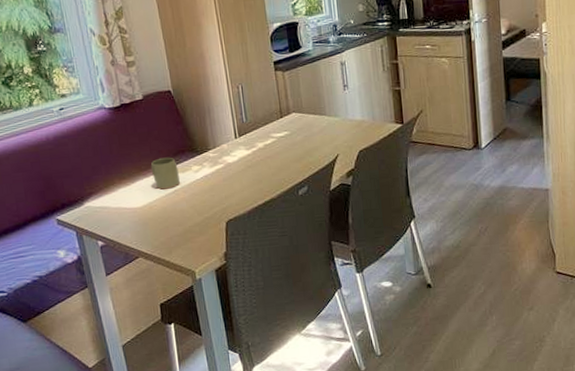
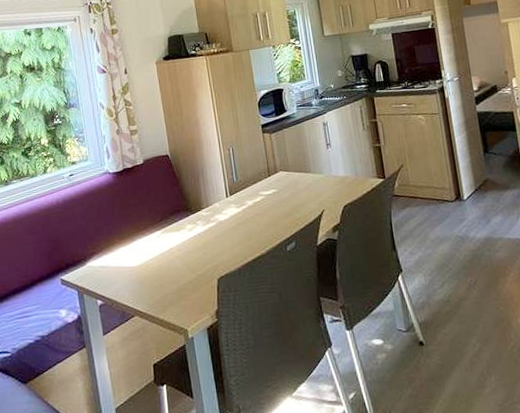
mug: present [151,157,180,190] -> none [148,217,175,248]

